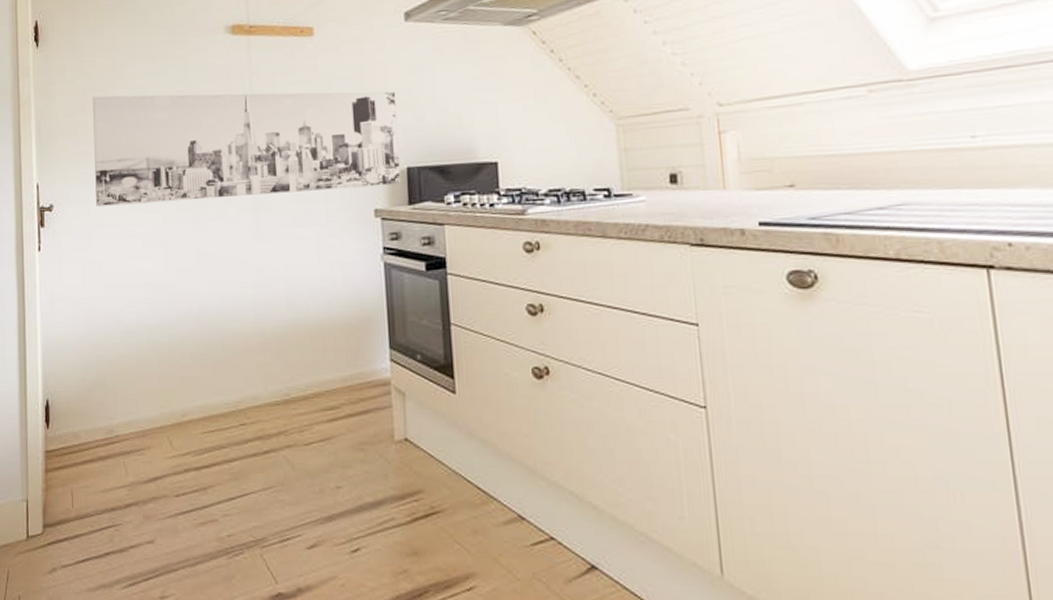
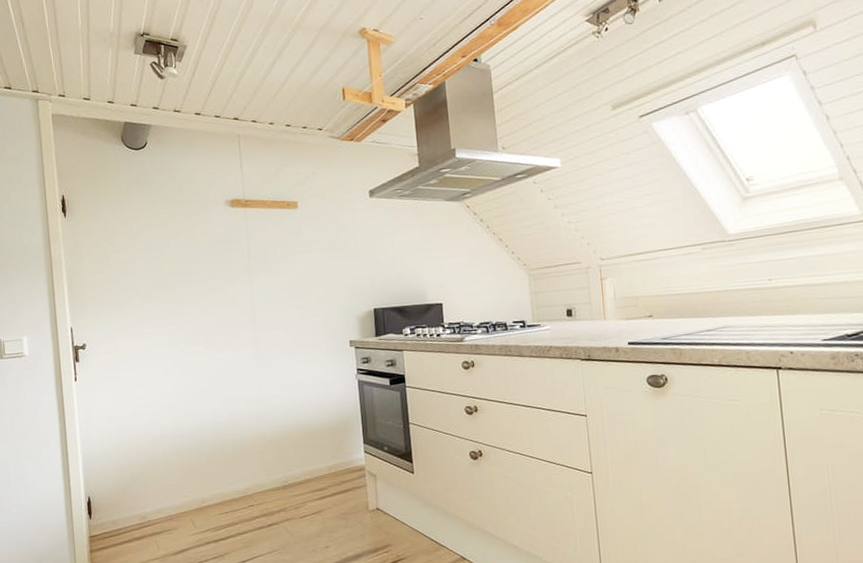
wall art: present [93,91,402,207] -> none [116,251,370,345]

